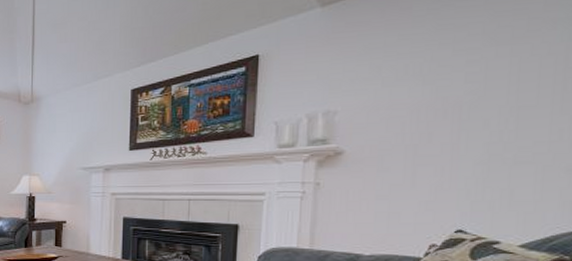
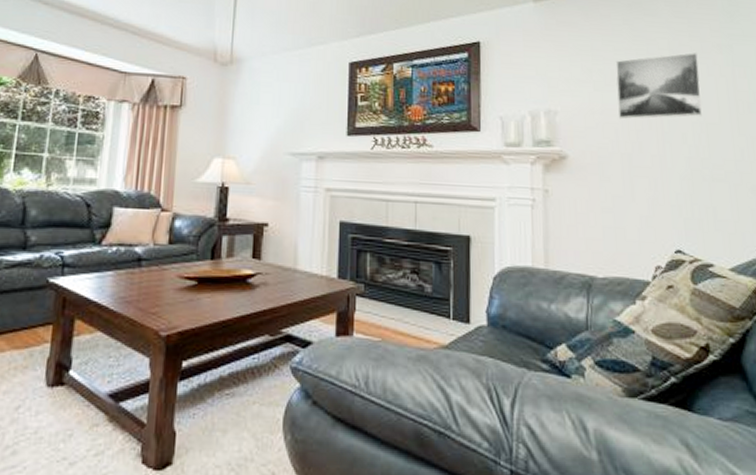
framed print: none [407,33,521,112] -> present [615,52,703,120]

